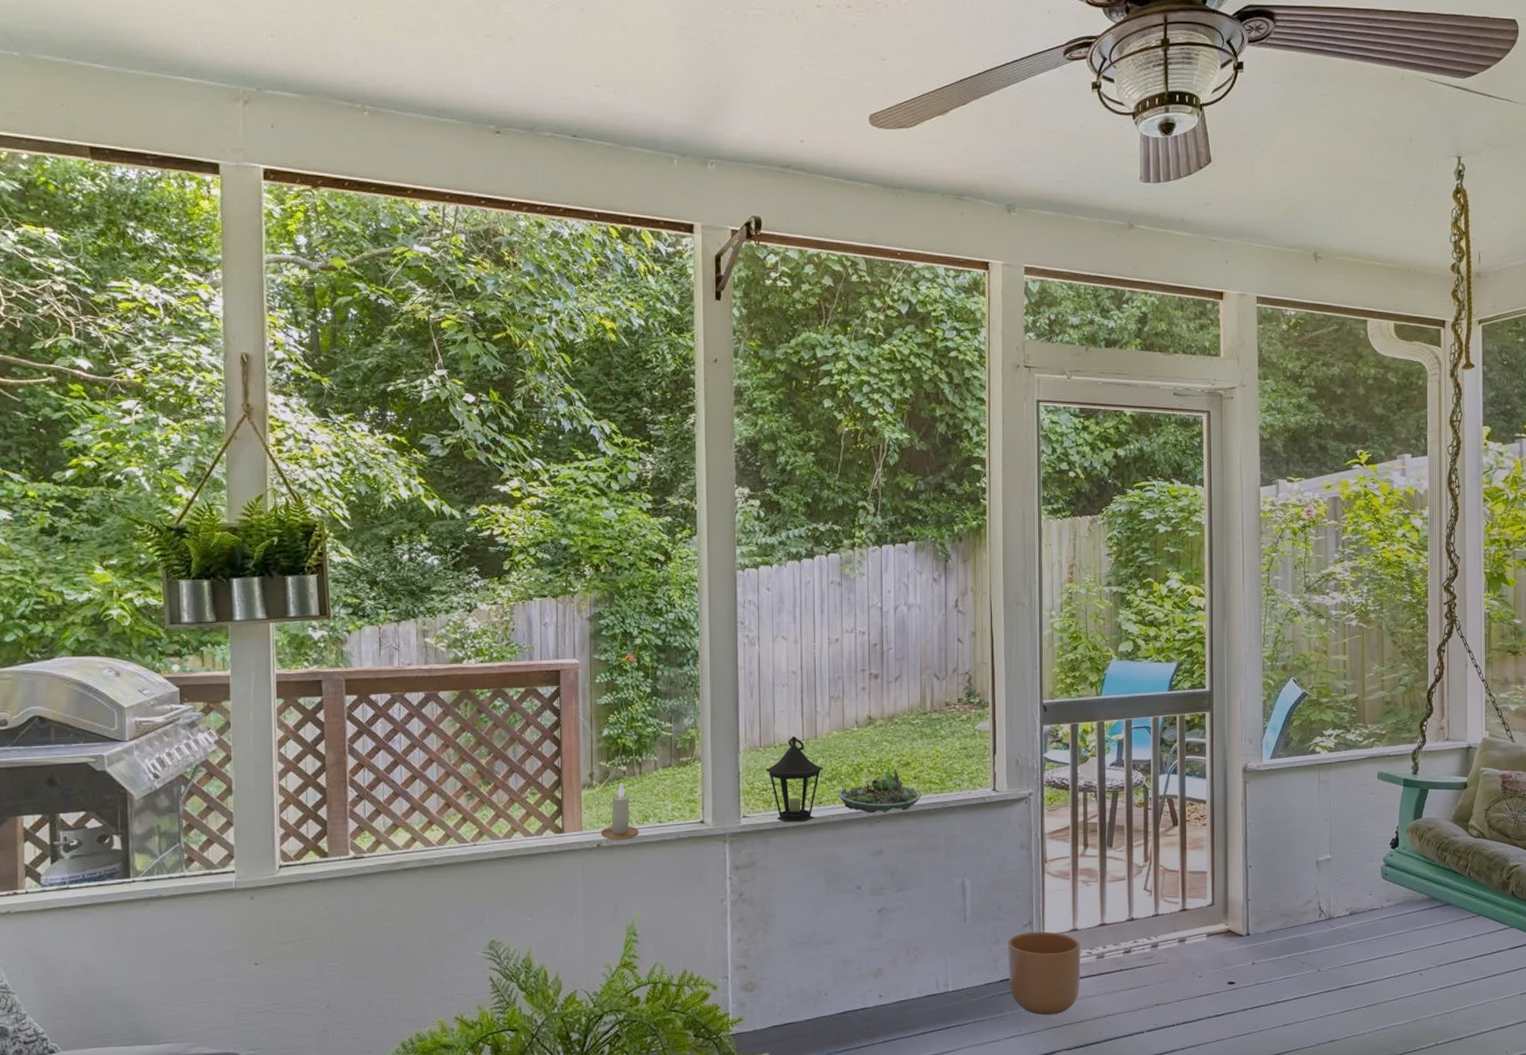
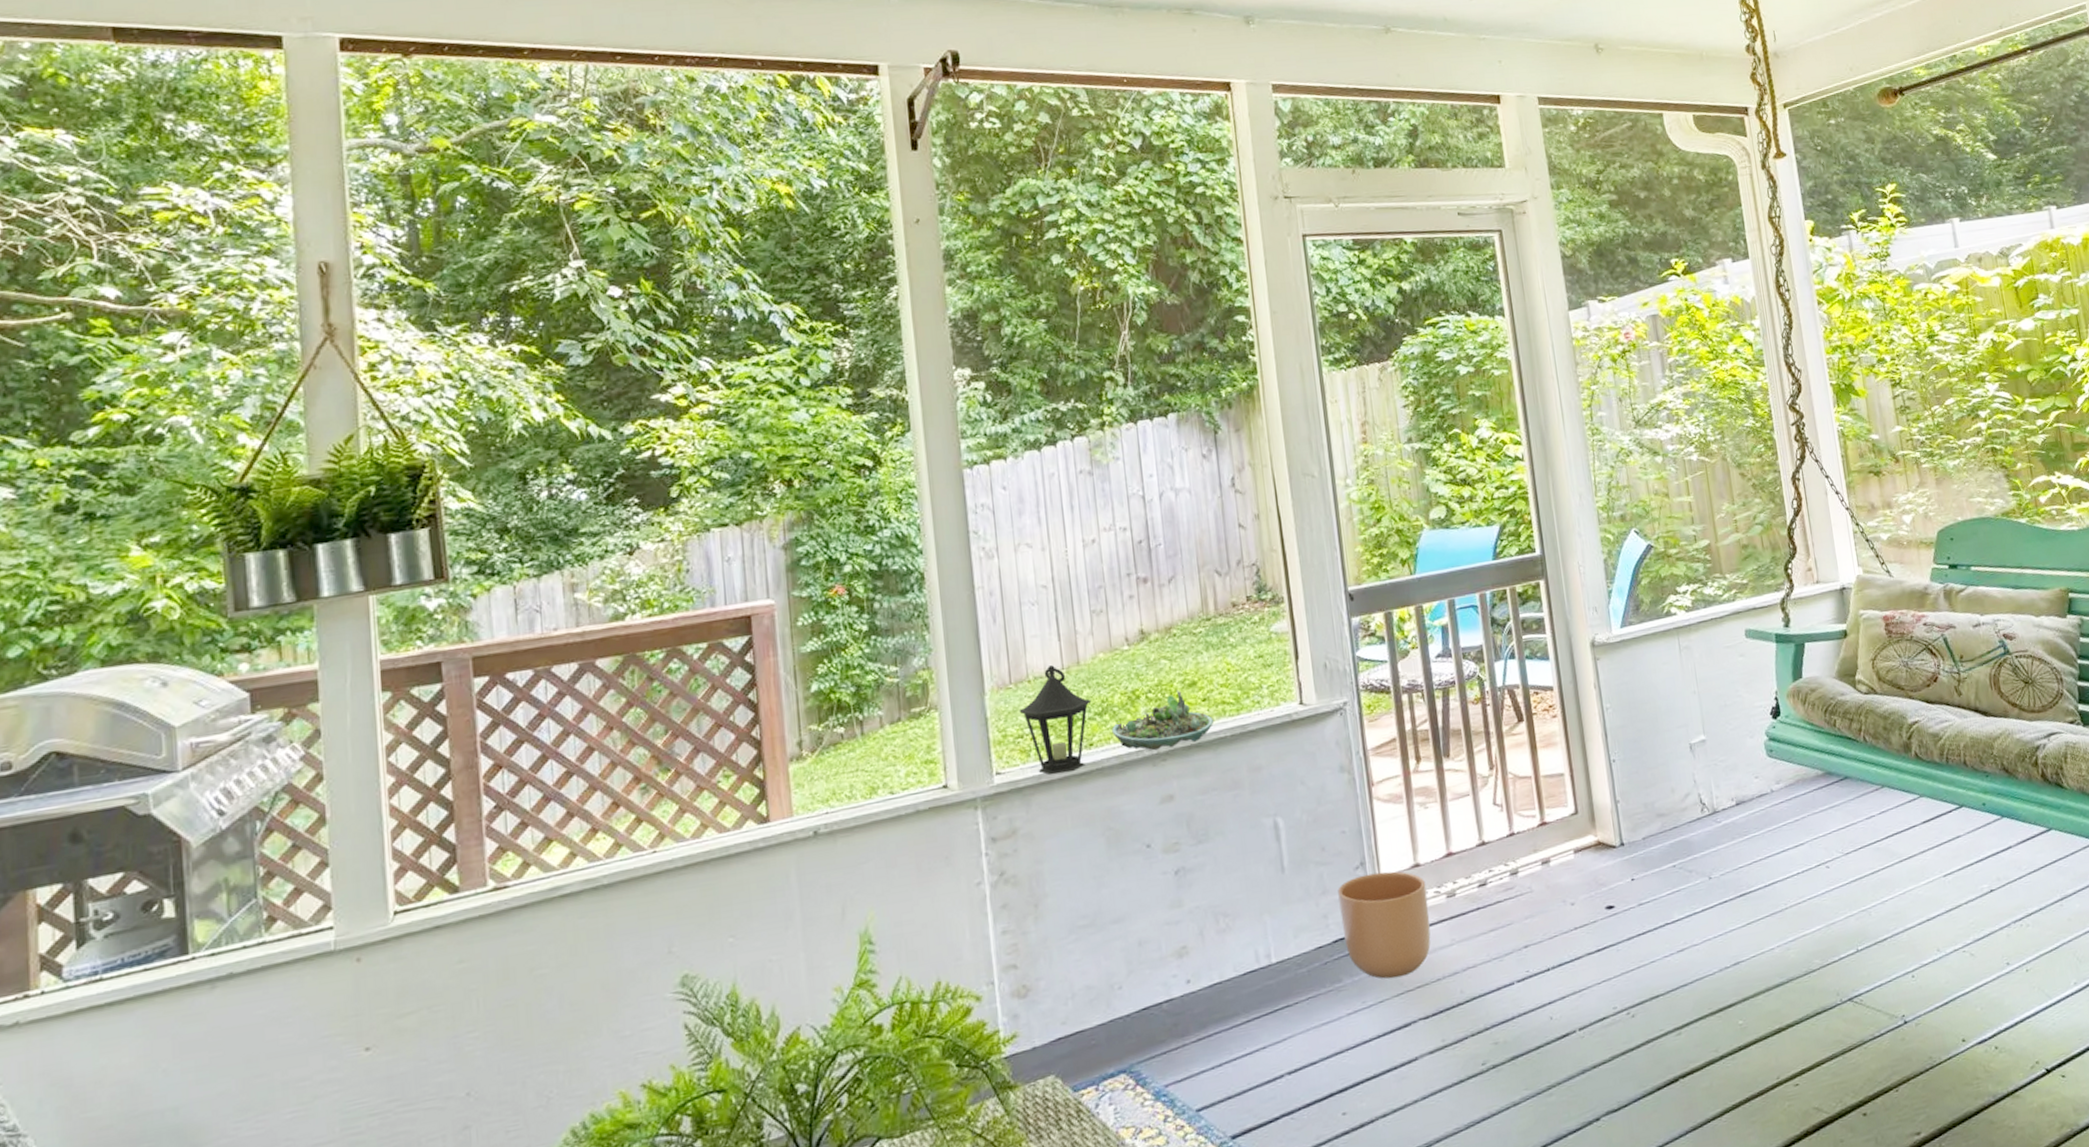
candle: present [601,783,639,841] -> none [818,749,867,824]

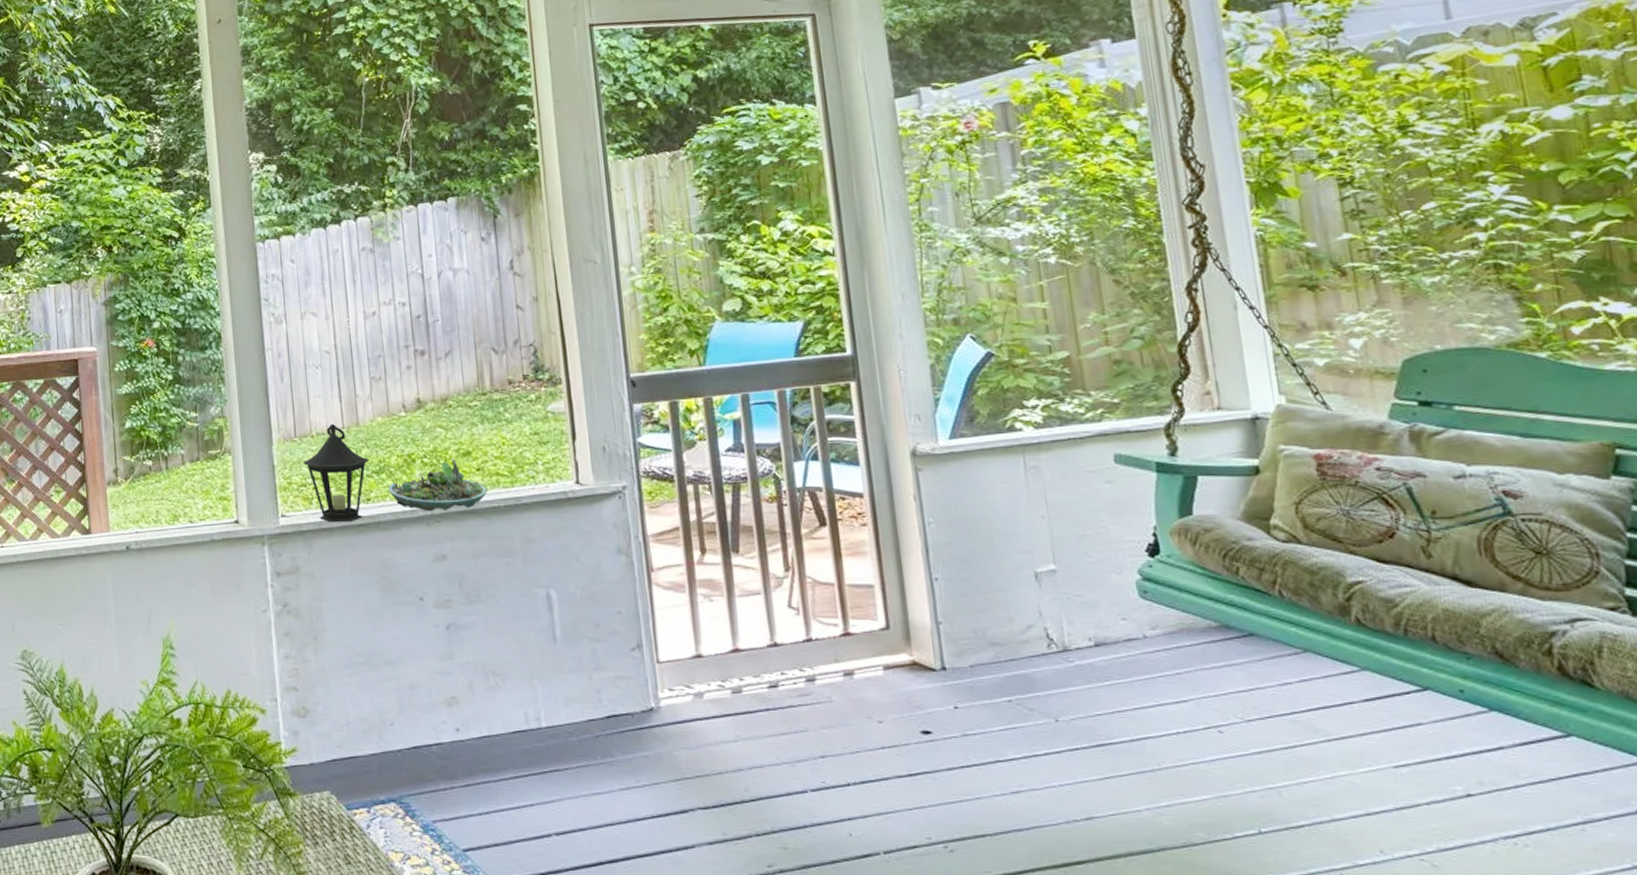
planter: present [1338,871,1431,979] -> none [612,657,713,763]

